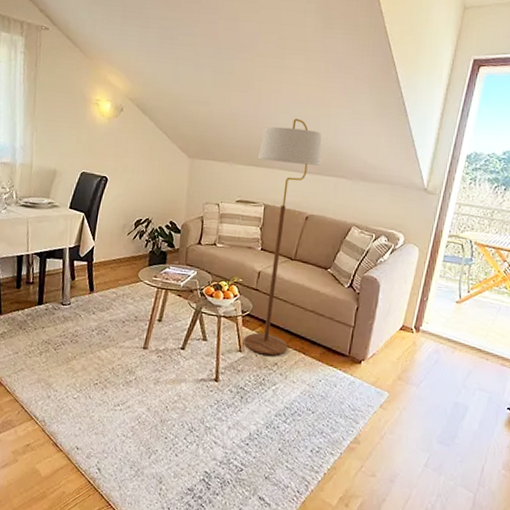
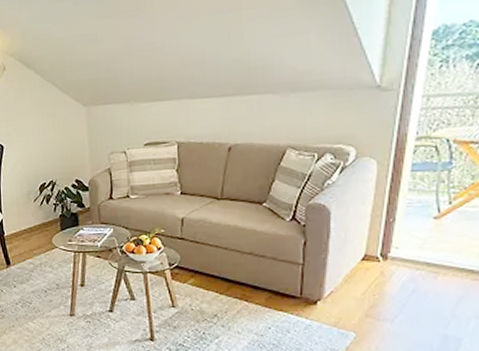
floor lamp: present [244,118,322,356] -> none [161,33,239,307]

